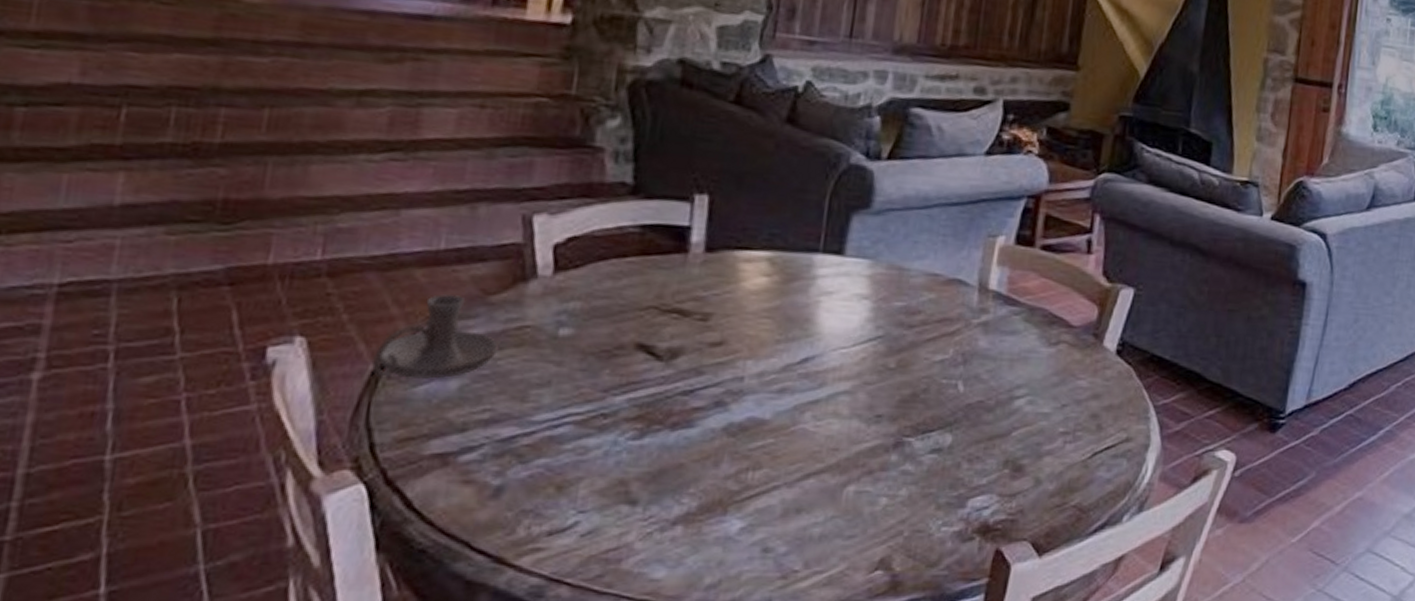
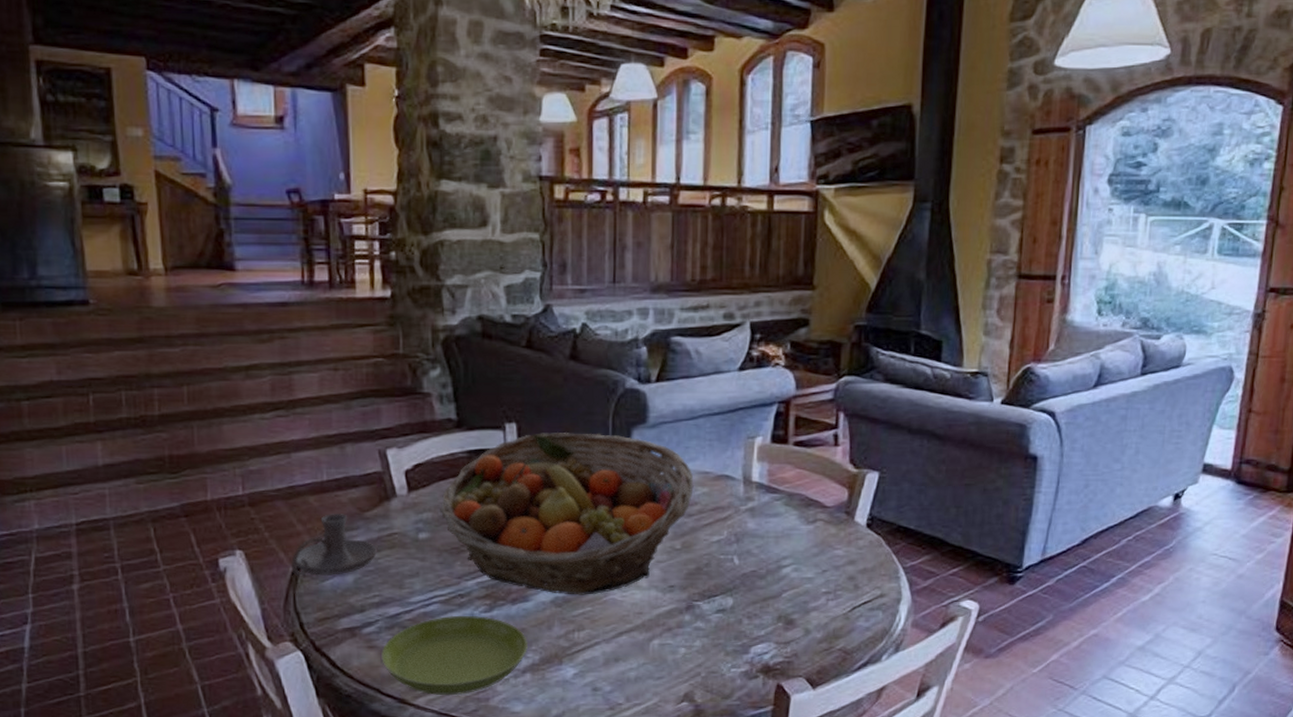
saucer: none [479,443,686,554] -> present [381,616,529,696]
fruit basket: none [592,209,920,423] -> present [440,433,694,595]

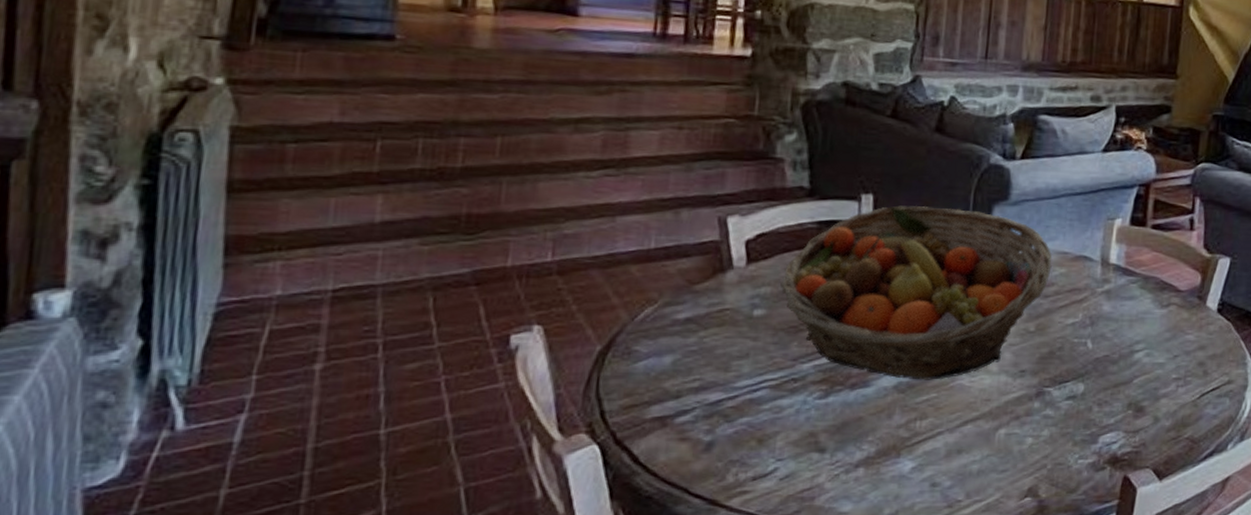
candle holder: present [290,514,377,577] -> none [598,286,703,357]
saucer: present [381,616,529,696] -> none [694,403,865,495]

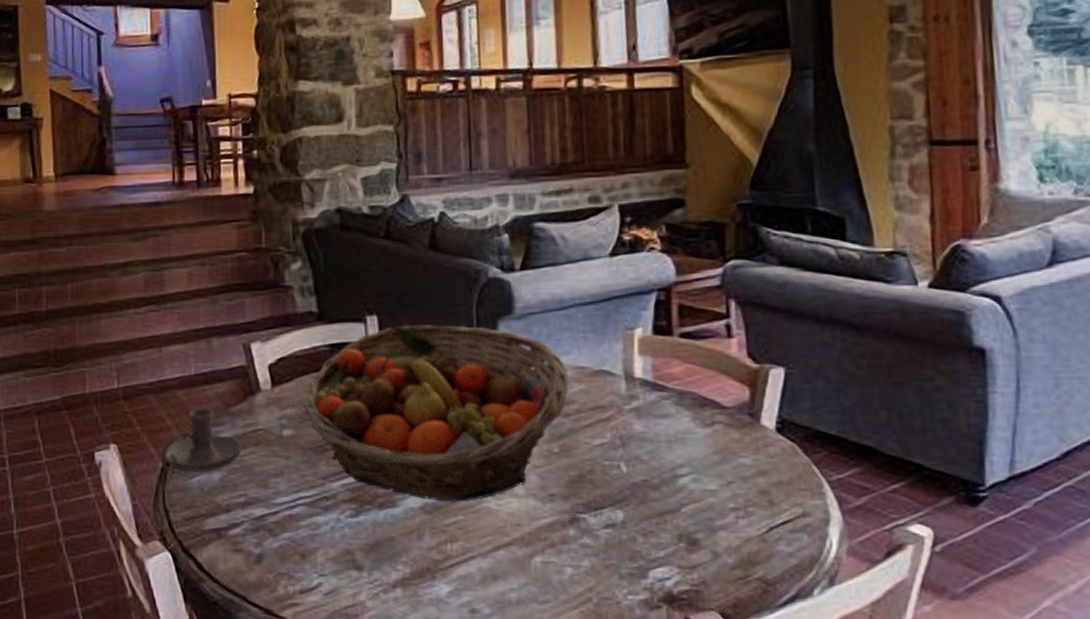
candle holder: none [598,286,703,357] -> present [160,408,242,473]

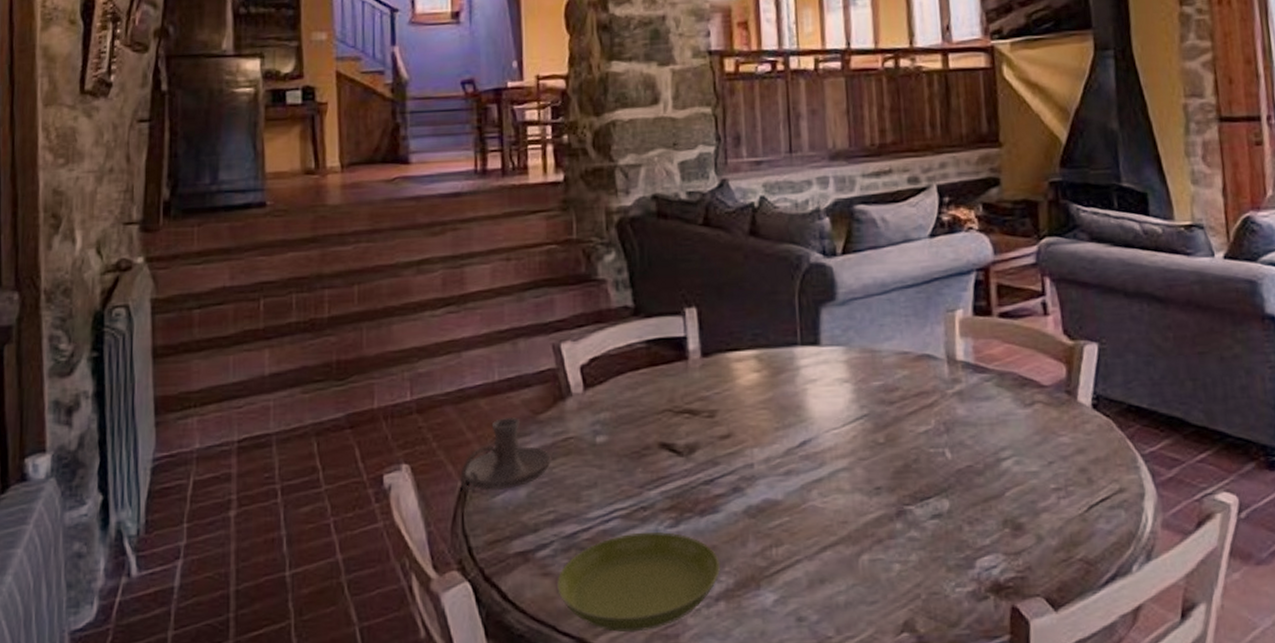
saucer: none [247,520,398,610] -> present [557,532,721,633]
fruit basket: present [303,325,569,502] -> none [618,315,893,503]

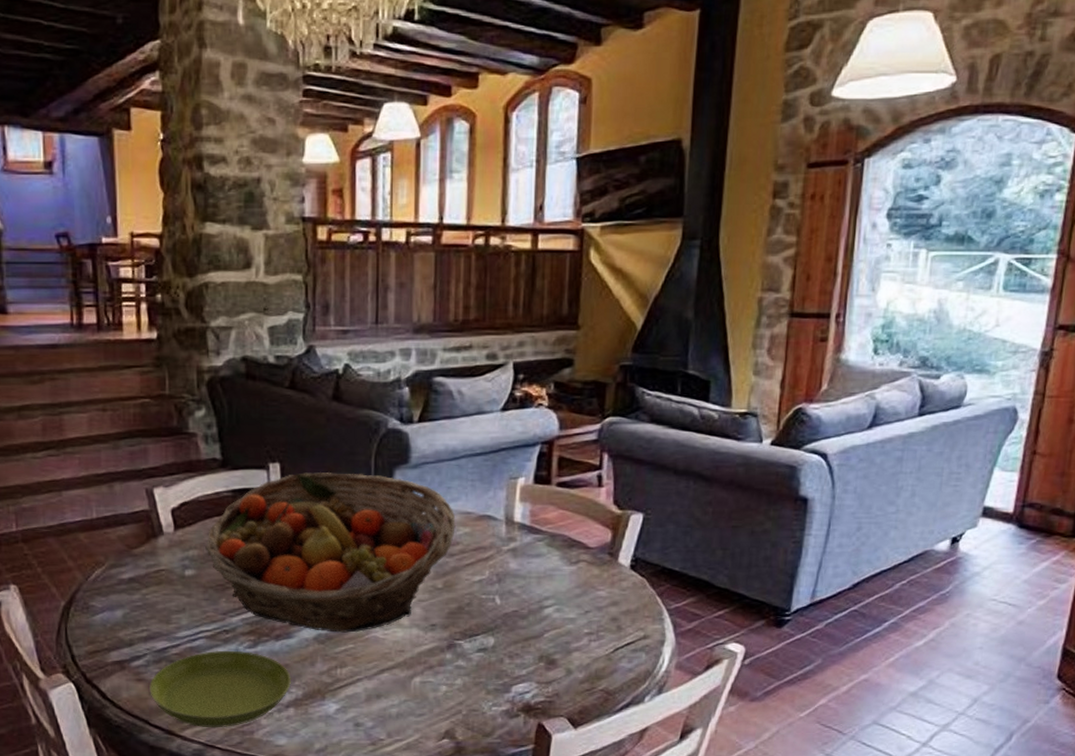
candle holder: present [459,417,551,493] -> none [62,550,145,611]
fruit basket: none [618,315,893,503] -> present [205,472,456,633]

